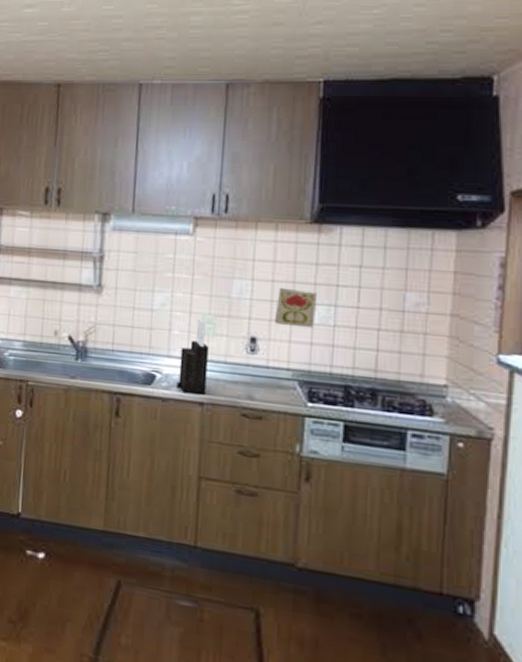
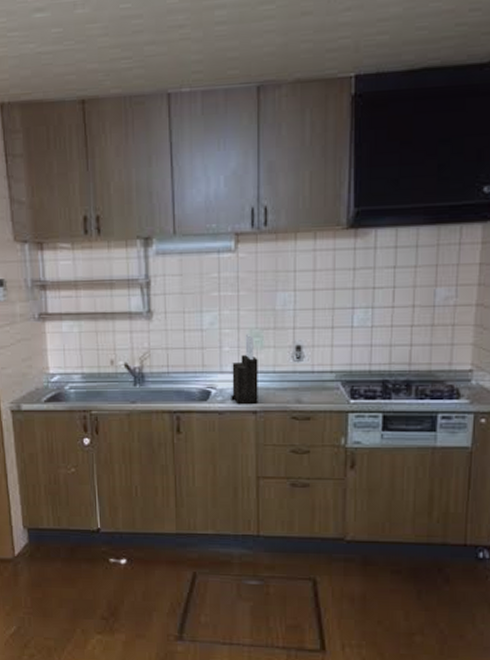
decorative tile: present [274,287,318,329] -> none [317,295,356,332]

